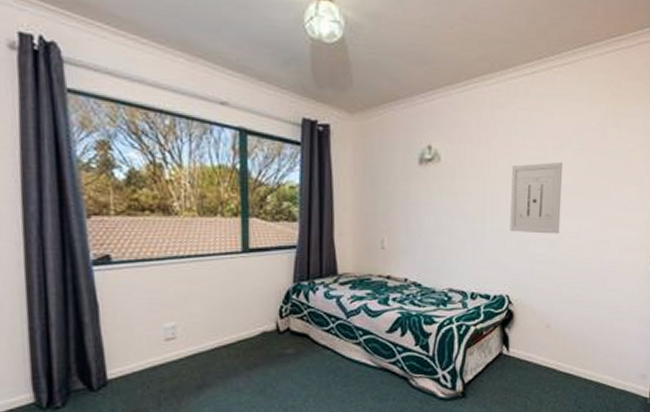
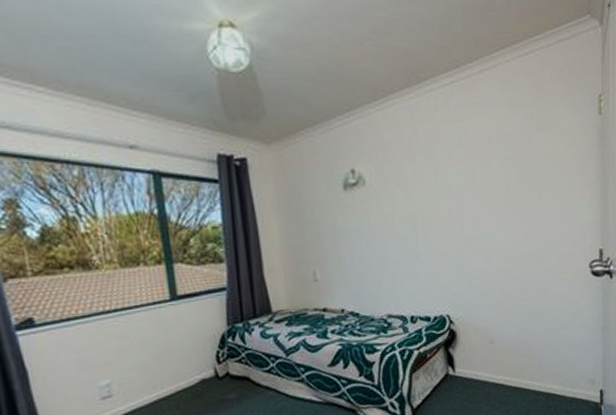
wall art: present [510,161,563,234] -> none [439,172,495,250]

